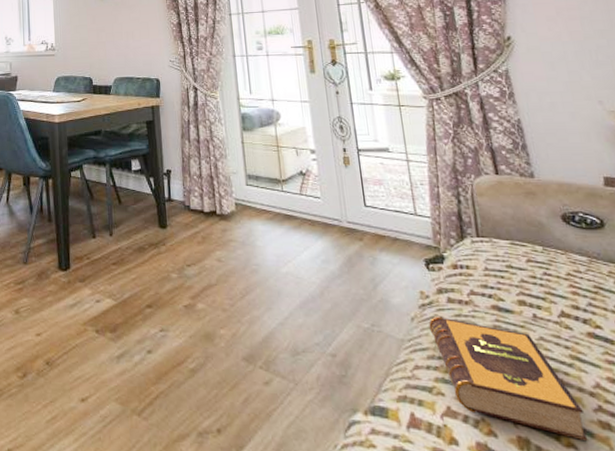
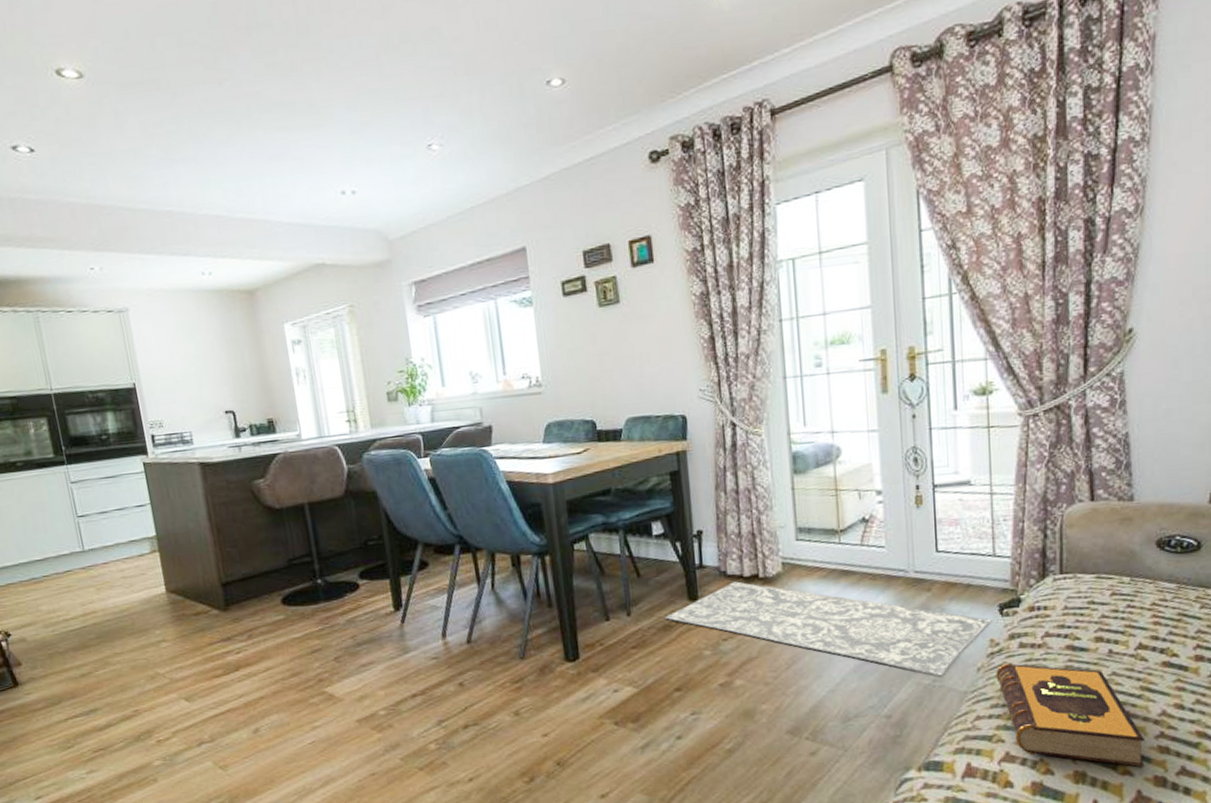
rug: none [140,215,420,323] -> present [665,581,992,678]

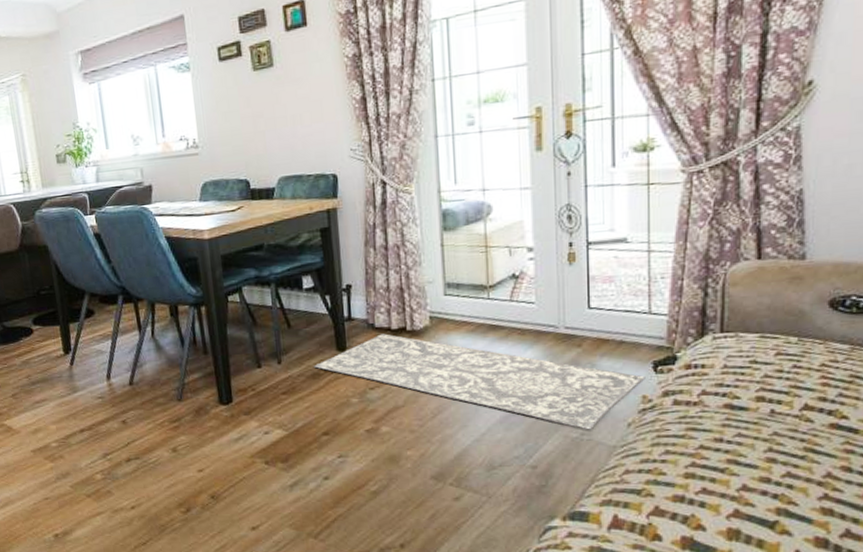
hardback book: present [996,663,1145,767] -> none [647,420,806,528]

